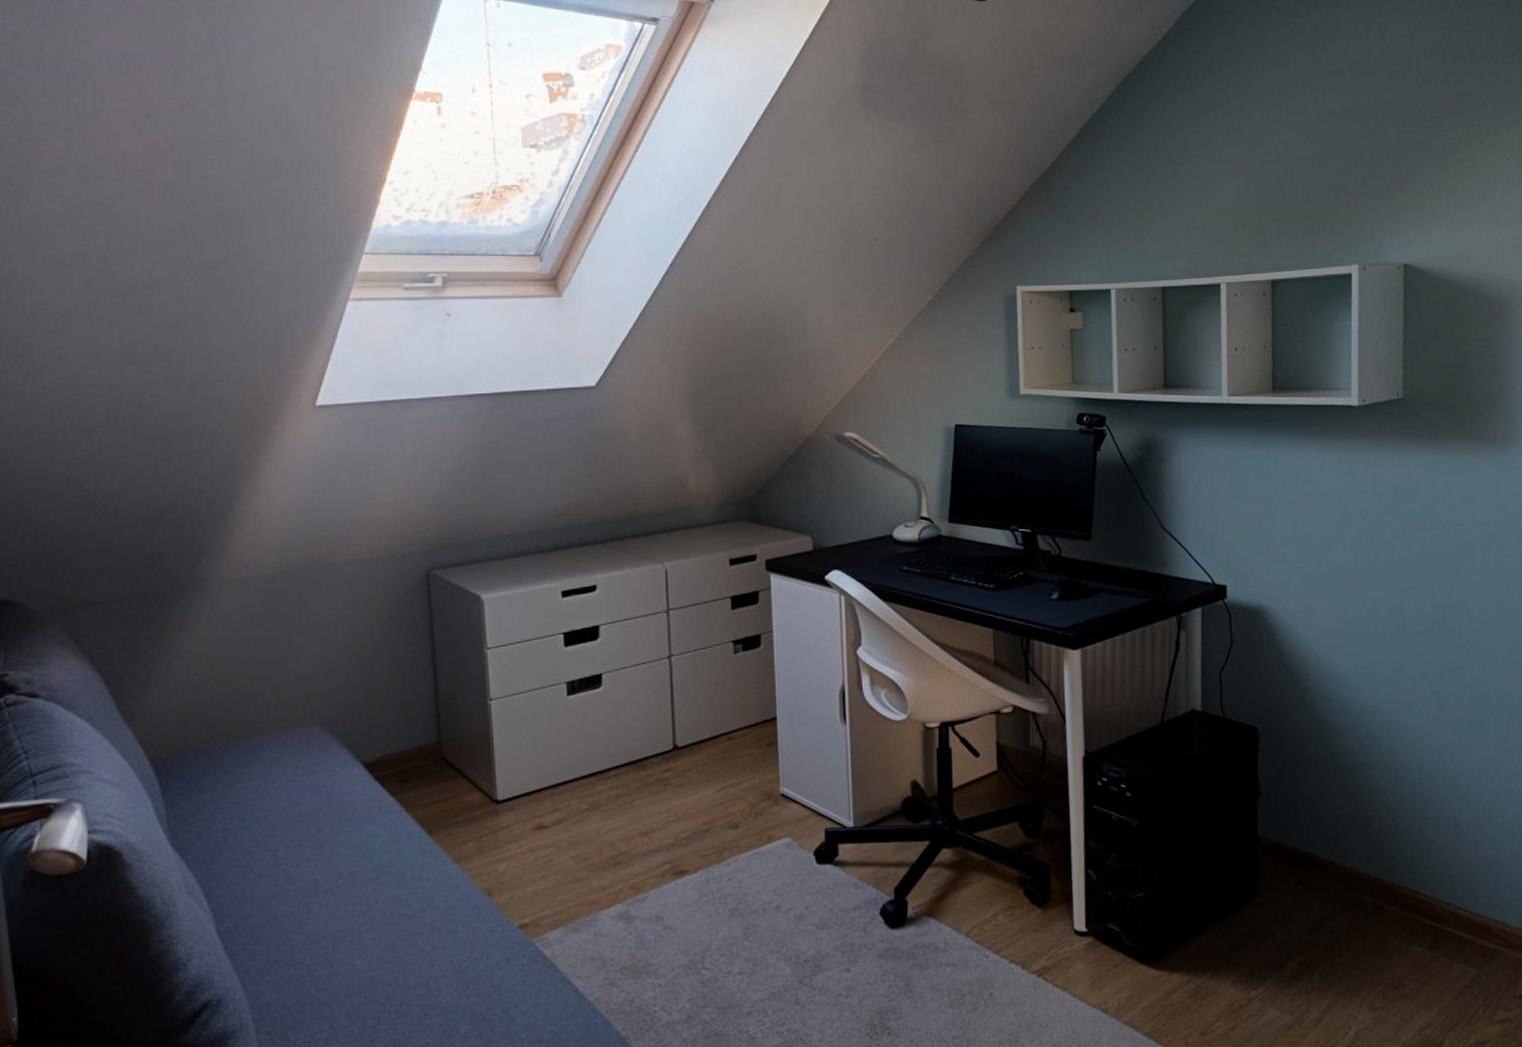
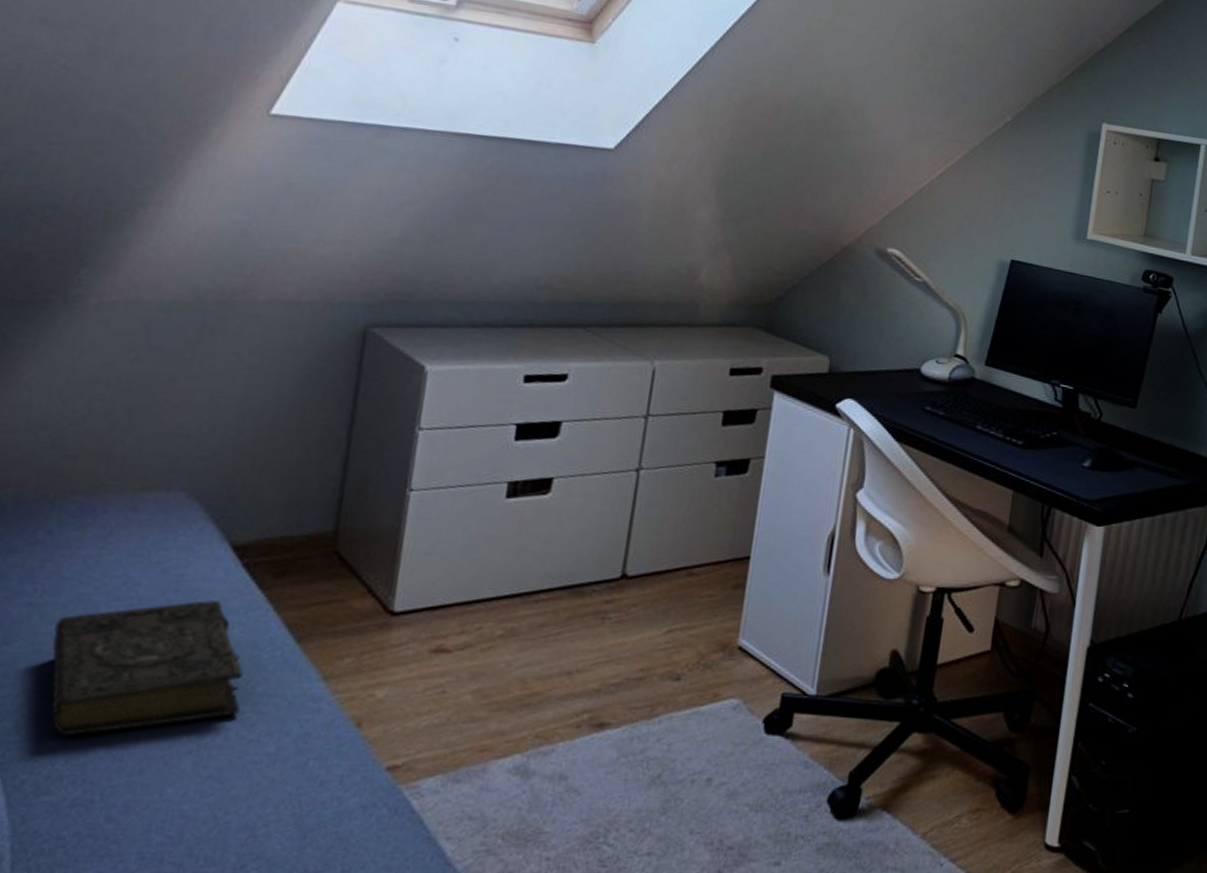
book: none [246,809,397,929] -> present [51,600,243,736]

